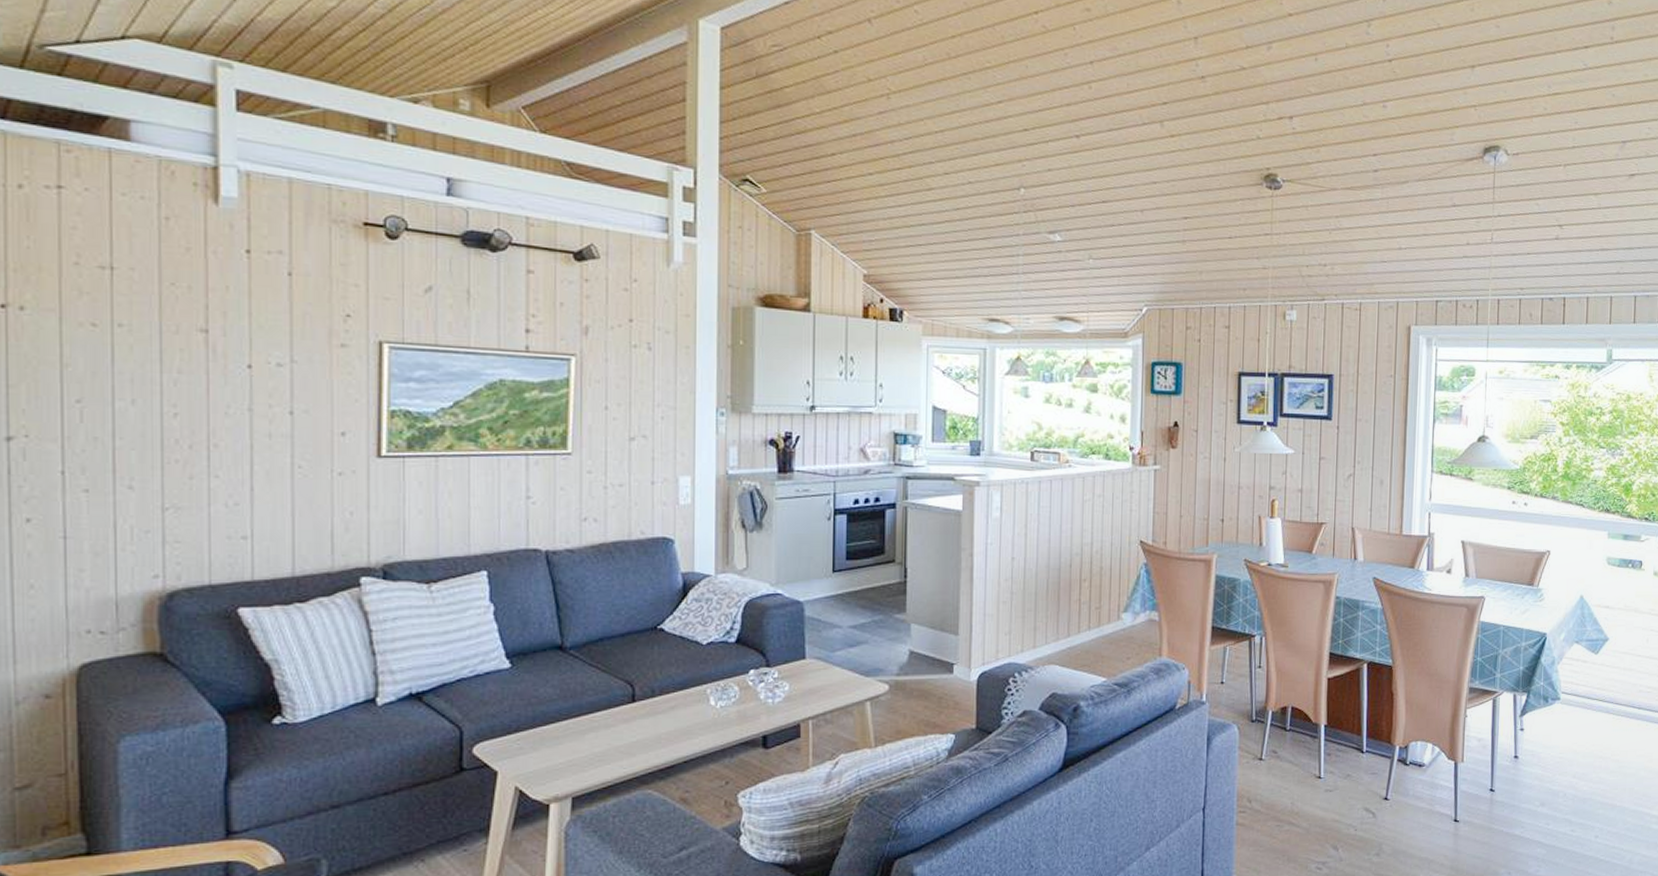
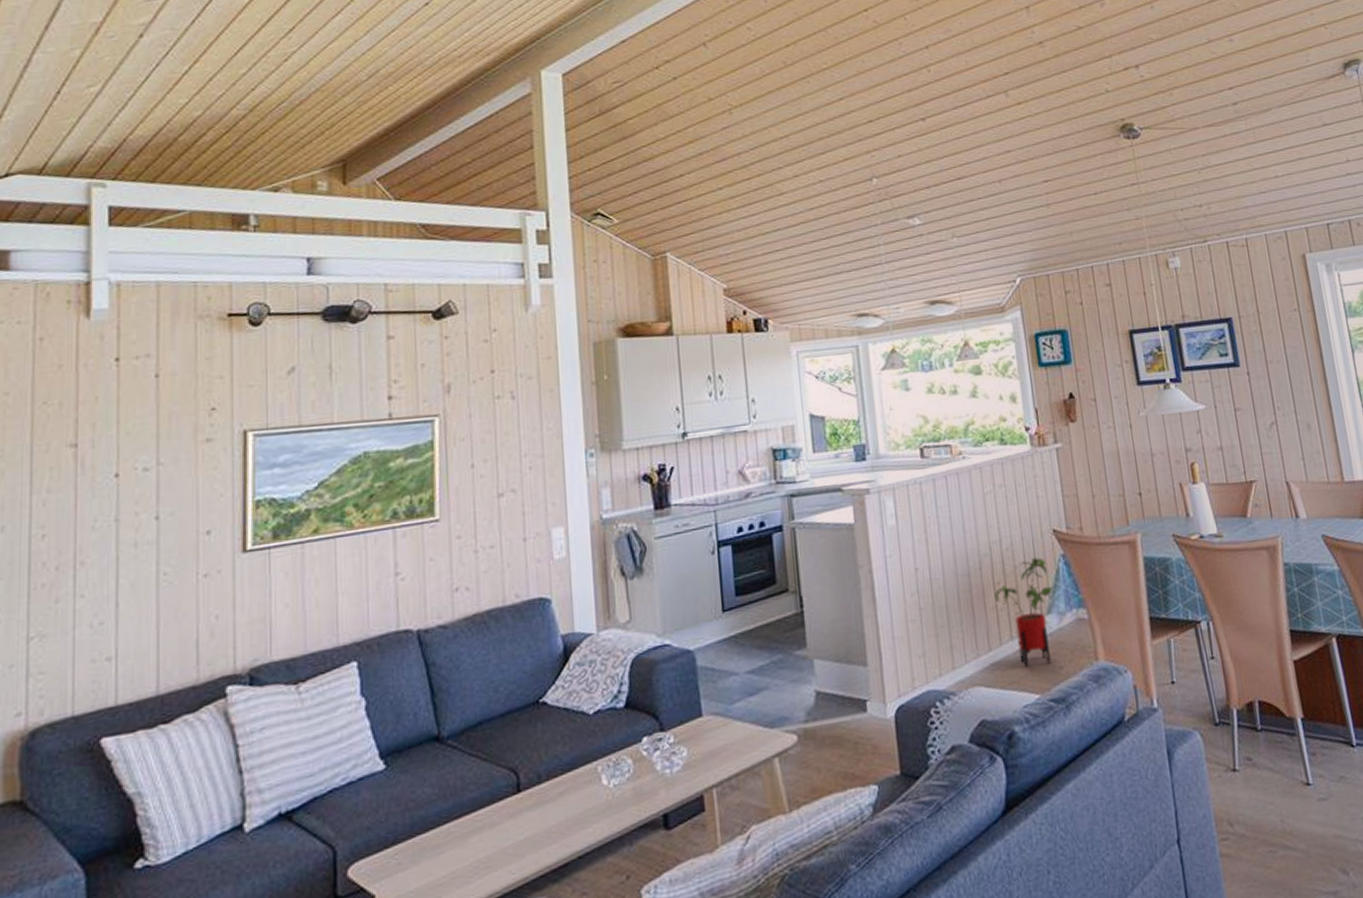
house plant: none [1079,563,1133,654] -> present [994,557,1055,667]

